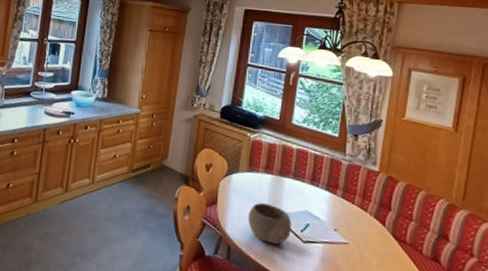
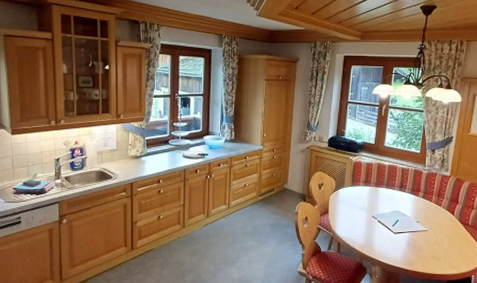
bowl: present [248,203,291,245] -> none [353,209,385,237]

